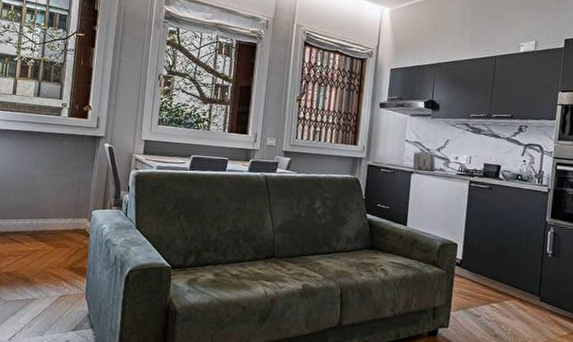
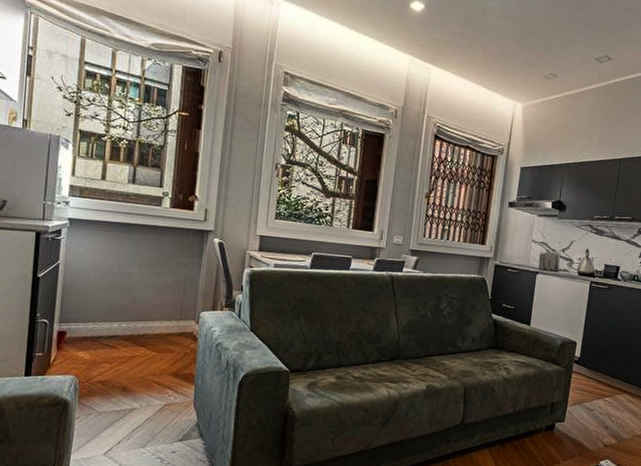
kettle: none [454,147,474,176] -> present [576,248,595,277]

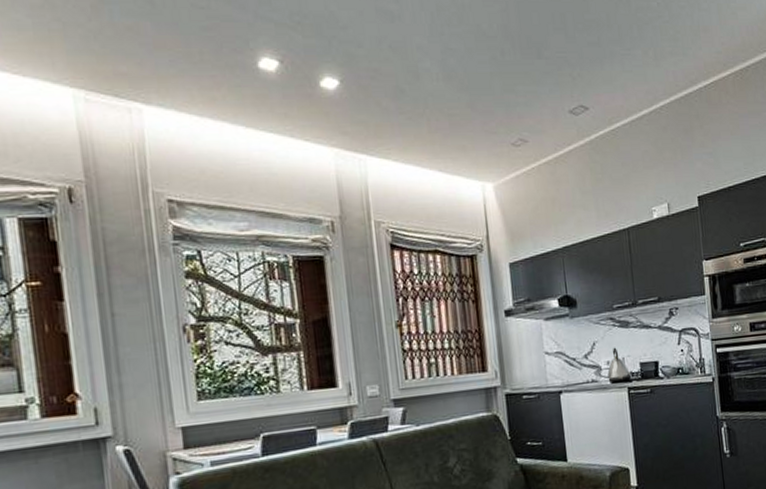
toaster: present [538,252,560,273] -> none [557,361,587,389]

